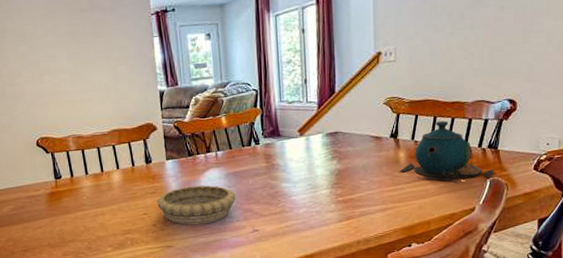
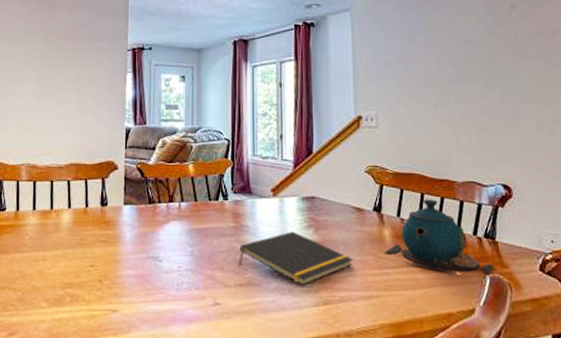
decorative bowl: present [157,185,237,225] -> none [107,239,198,288]
notepad: none [272,164,372,208] -> present [238,231,353,286]

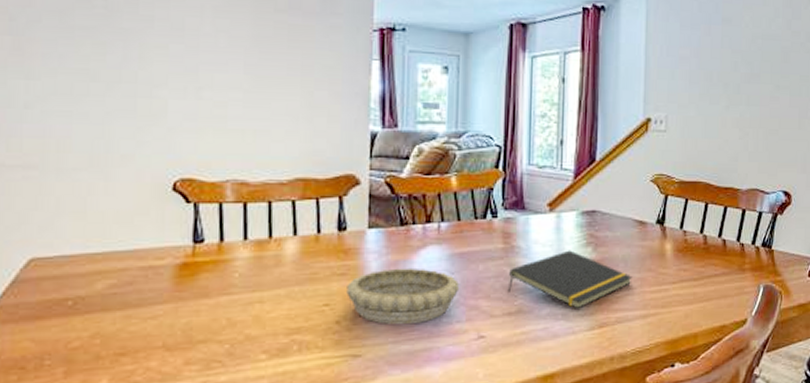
decorative bowl: none [107,239,198,288] -> present [346,268,460,325]
teapot: present [383,199,494,274] -> none [664,209,768,286]

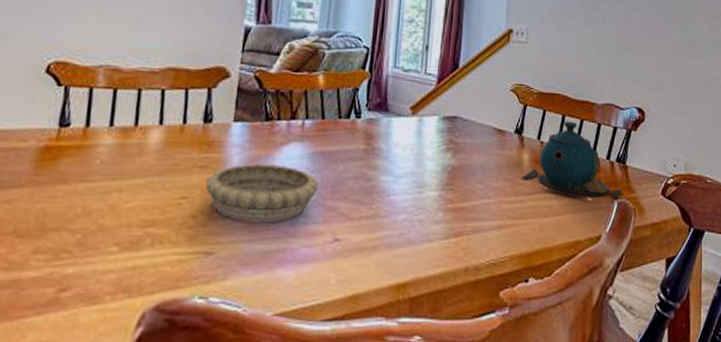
notepad: present [507,250,632,309] -> none [366,155,490,216]
teapot: none [664,209,768,286] -> present [521,121,622,200]

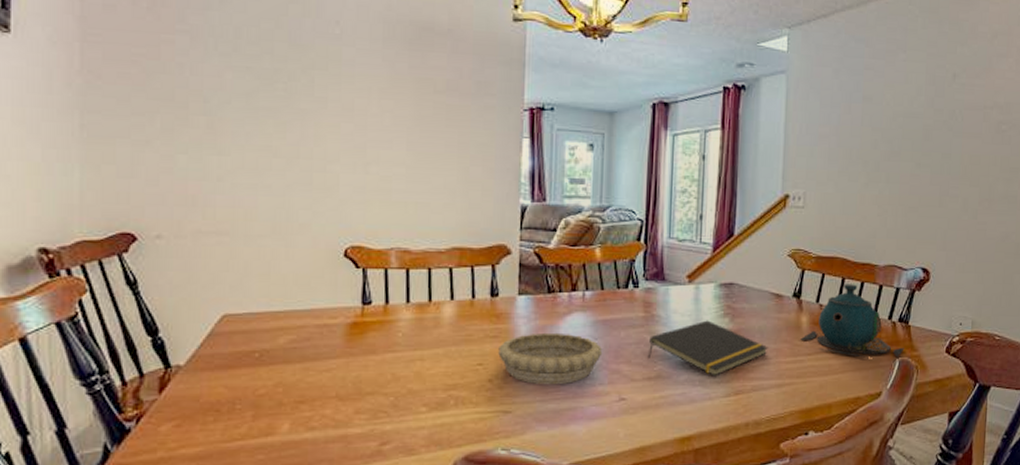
notepad: none [366,155,490,216] -> present [647,320,768,377]

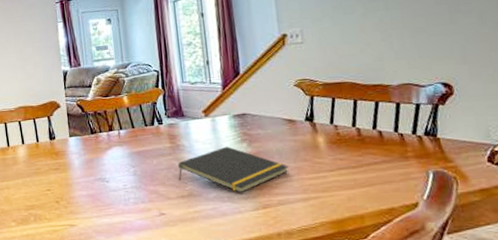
decorative bowl: present [498,332,603,385] -> none [60,163,141,204]
teapot: present [799,284,905,359] -> none [319,104,437,172]

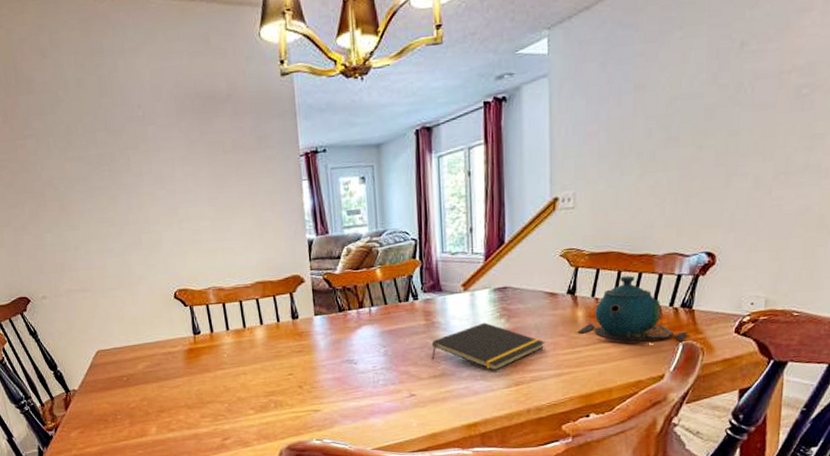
teapot: none [319,104,437,172] -> present [576,275,688,345]

